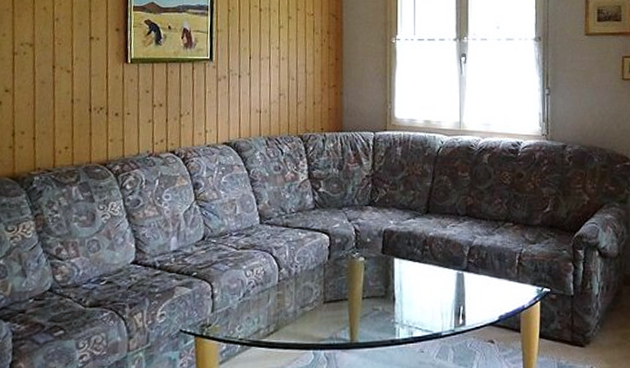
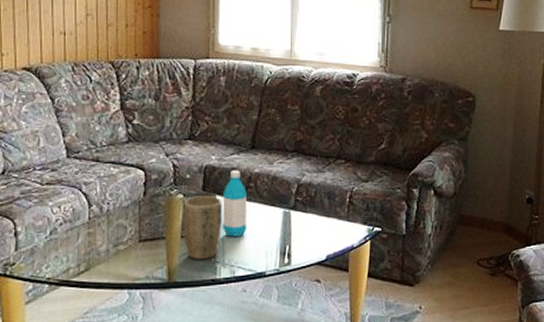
plant pot: none [364,259,400,320] -> present [183,196,222,259]
water bottle: none [400,234,424,298] -> present [222,170,248,237]

